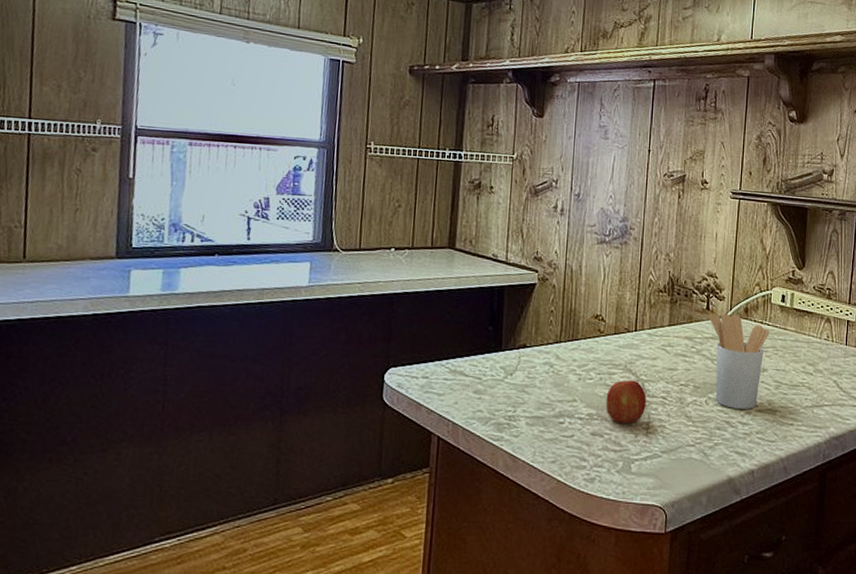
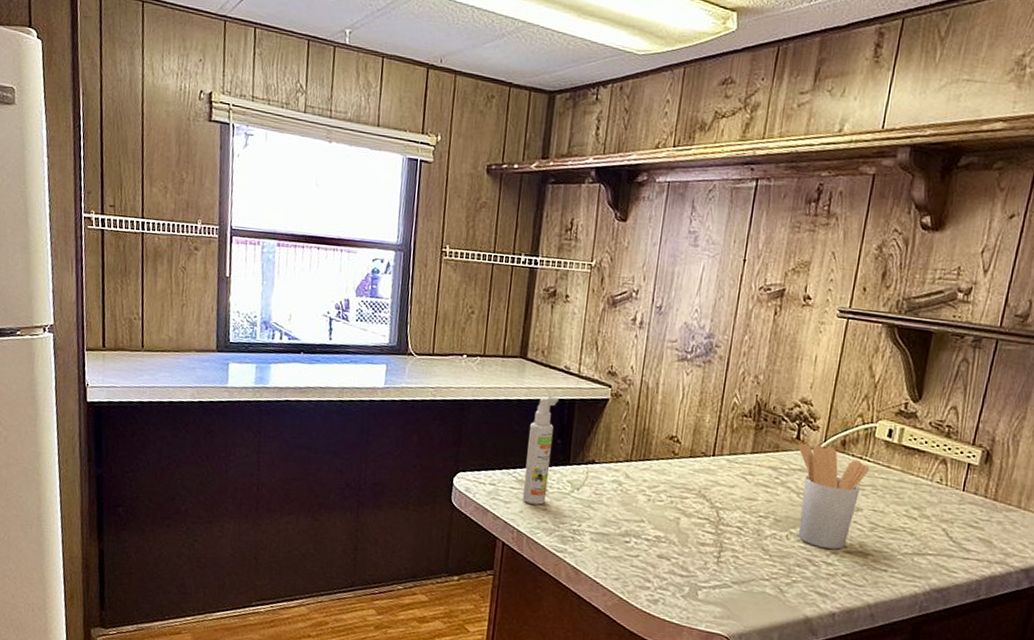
spray bottle: none [456,284,488,394] -> present [522,396,558,505]
fruit: present [605,380,646,424] -> none [675,505,720,551]

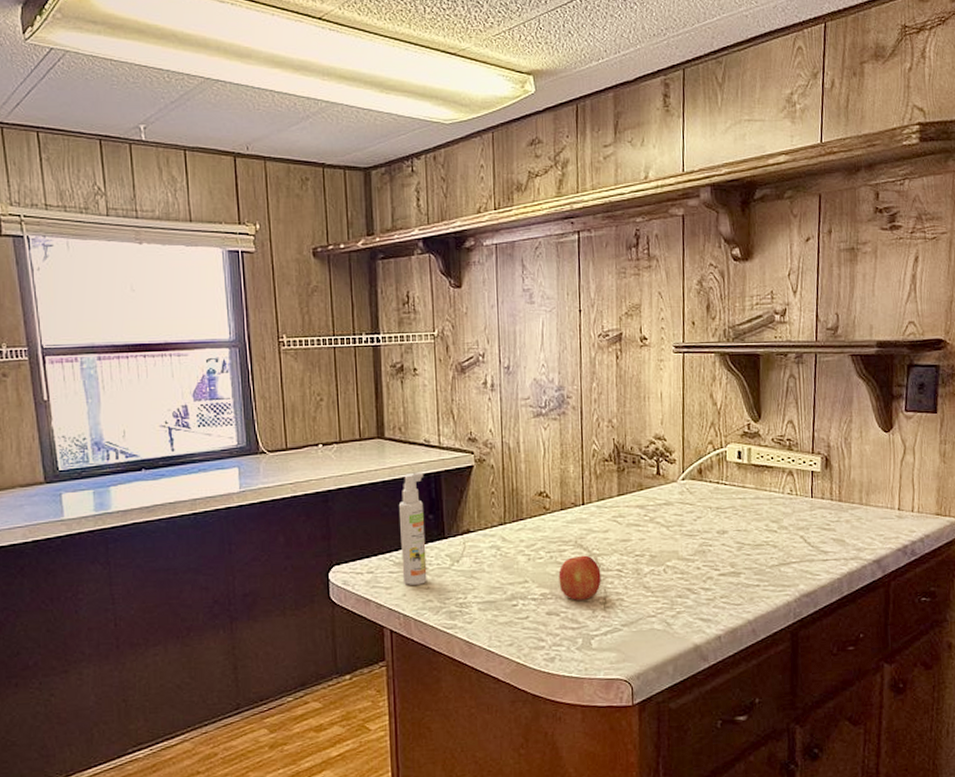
fruit: none [675,505,720,551] -> present [558,555,601,601]
utensil holder: present [799,443,870,550] -> none [661,476,727,575]

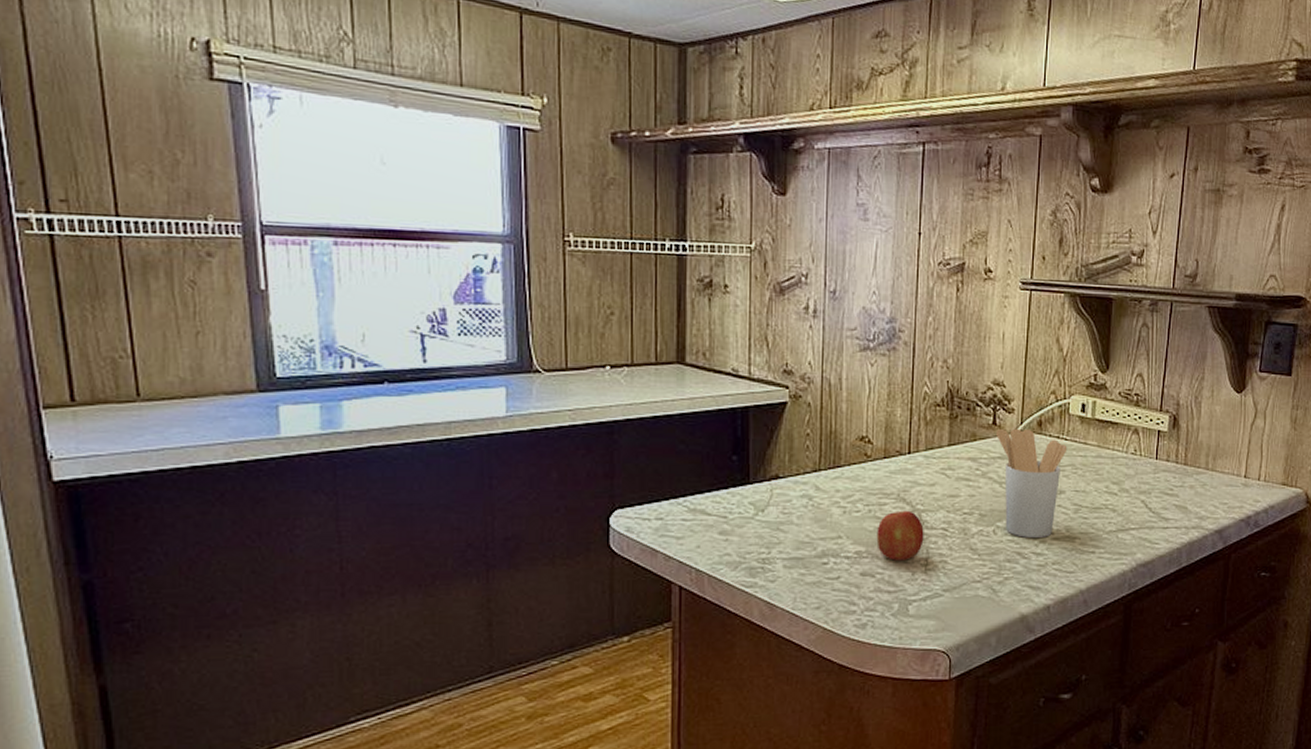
spray bottle: present [398,472,427,585] -> none [697,405,728,536]
utensil holder: none [661,476,727,575] -> present [997,428,1068,538]

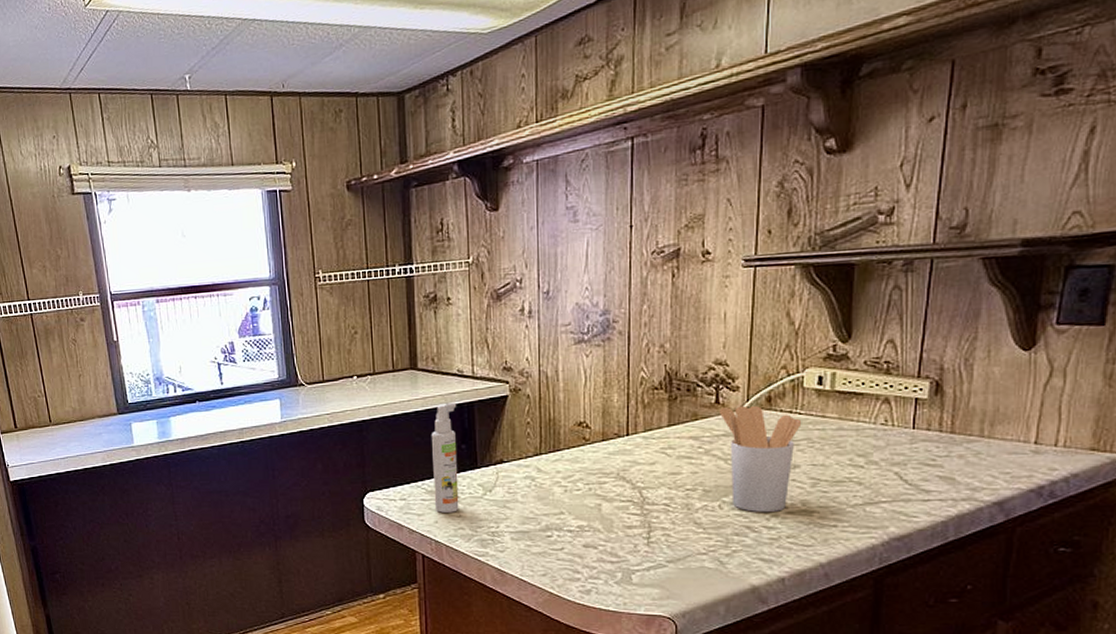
spray bottle: none [697,405,728,536] -> present [431,402,459,513]
fruit: present [876,510,924,561] -> none [597,488,645,534]

